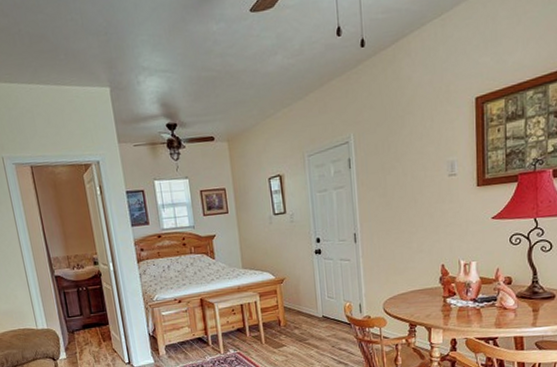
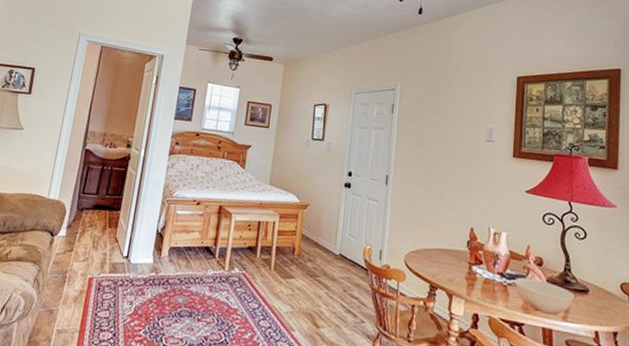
bowl: none [486,296,543,324] -> present [514,277,576,315]

